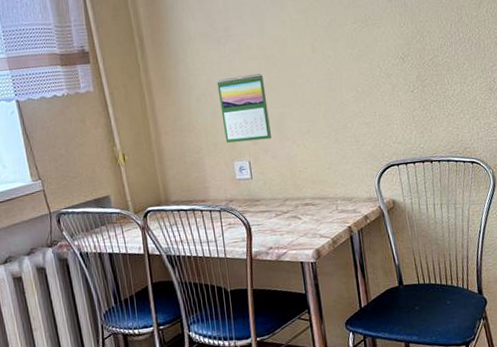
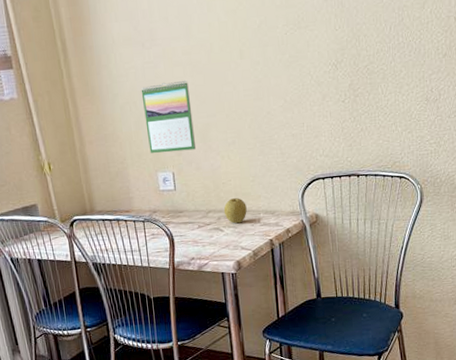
fruit: none [301,185,325,212] -> present [223,198,247,224]

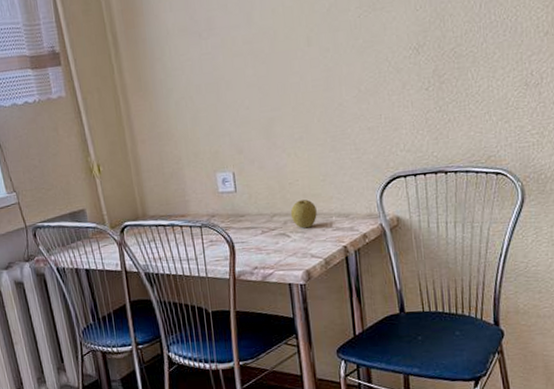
calendar: present [141,80,197,153] -> none [197,71,259,152]

